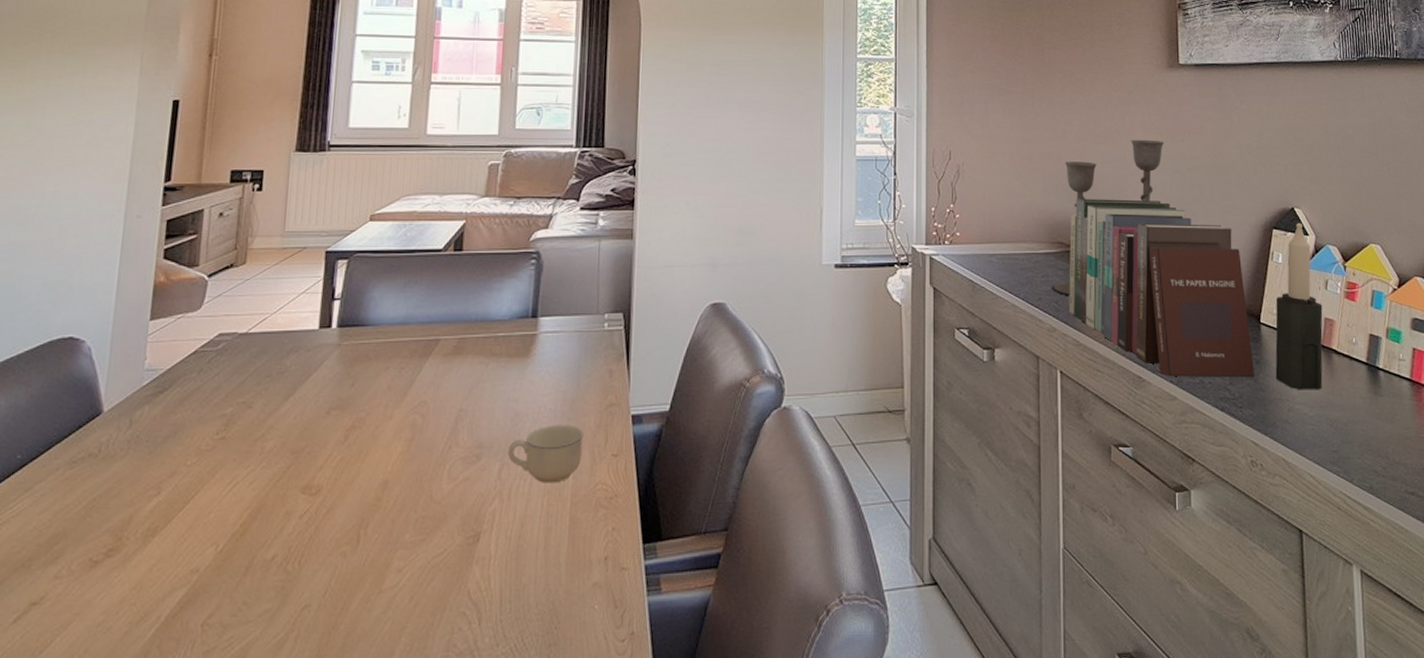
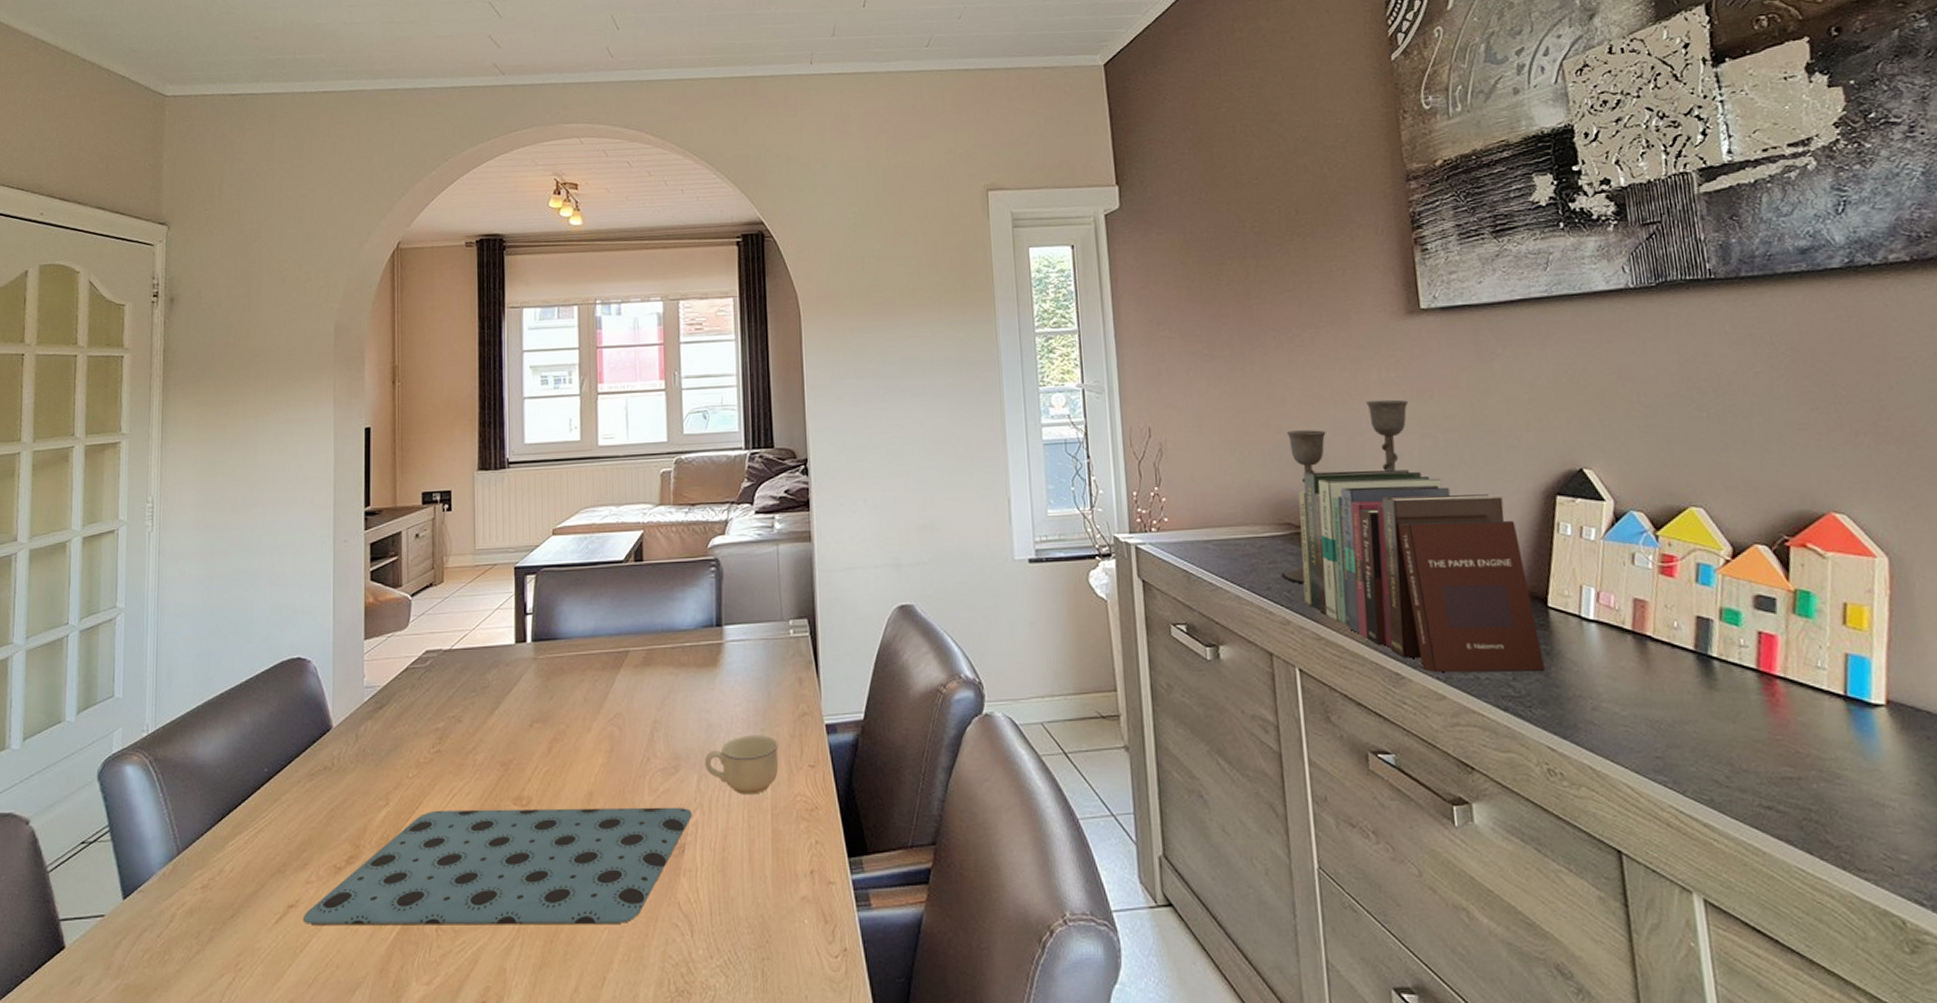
placemat: none [47,495,491,623] -> present [304,807,692,924]
candle: present [1275,222,1323,390] -> none [1566,485,1637,685]

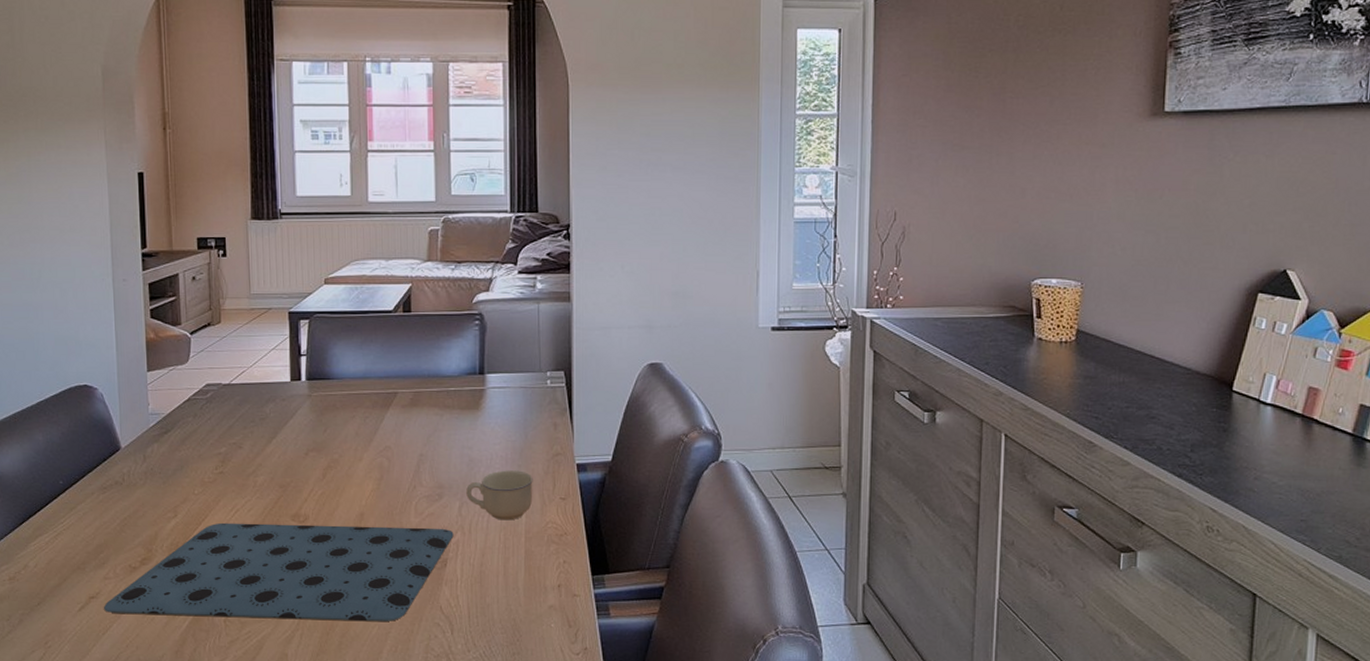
candlestick: present [1282,399,1409,584] -> none [1001,197,1139,361]
books: present [1298,470,1545,673] -> none [1018,261,1220,446]

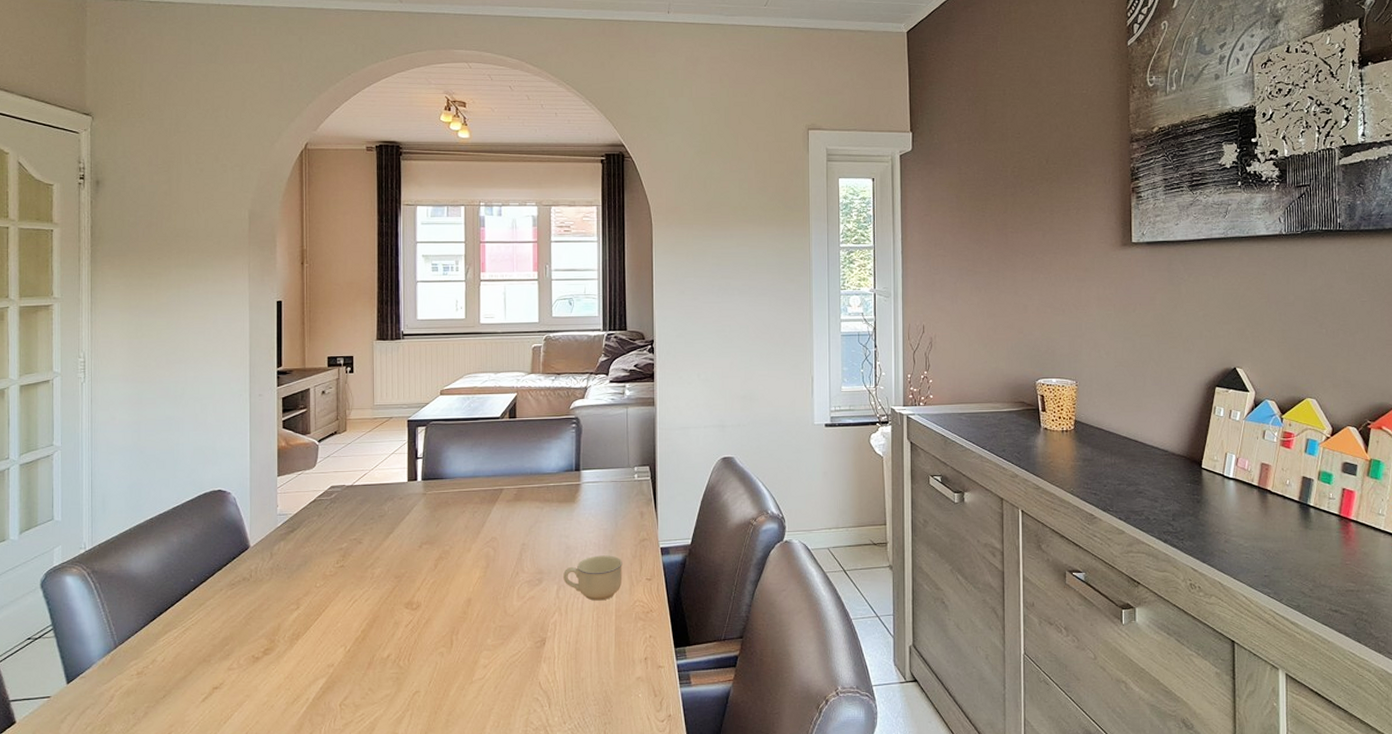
placemat: present [104,522,454,621] -> none [227,610,552,702]

